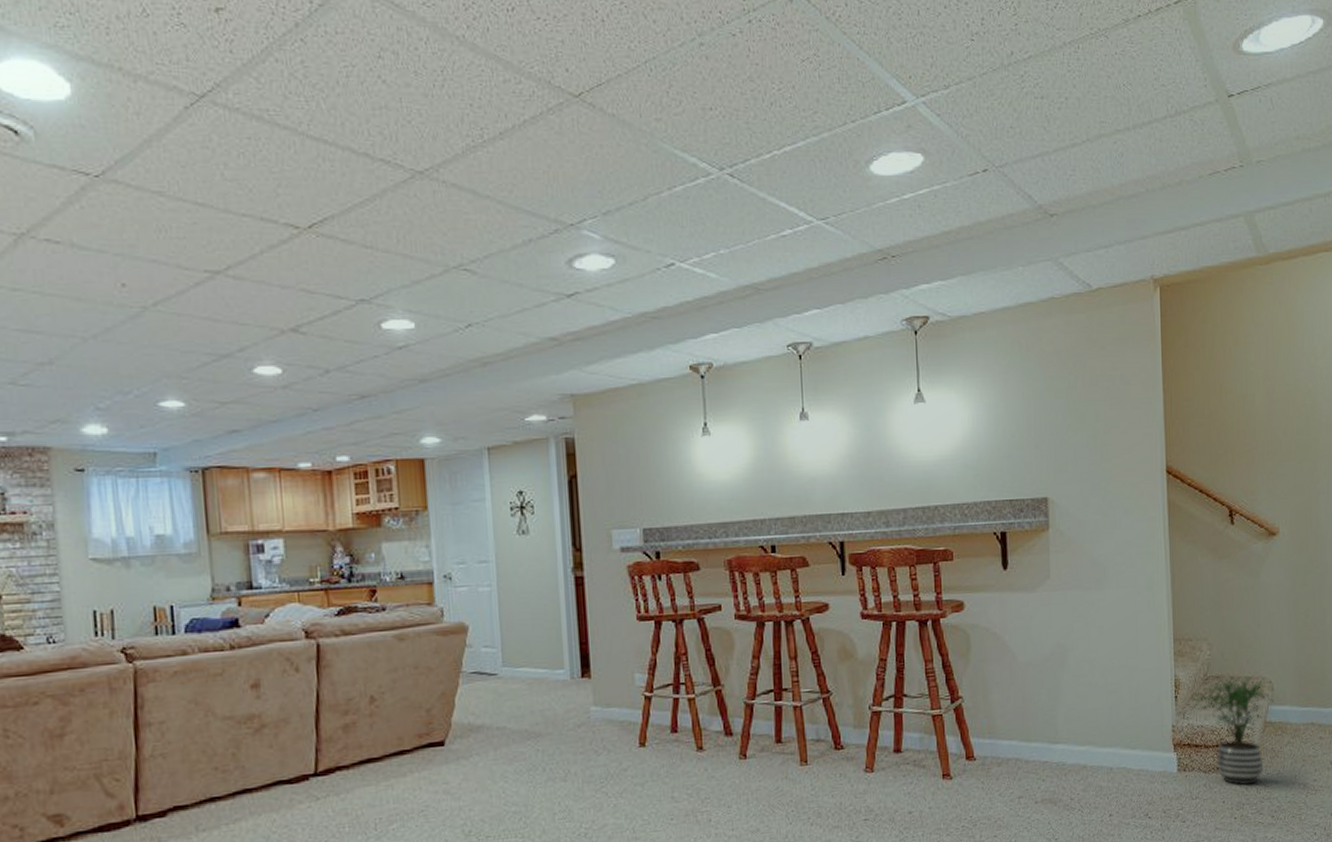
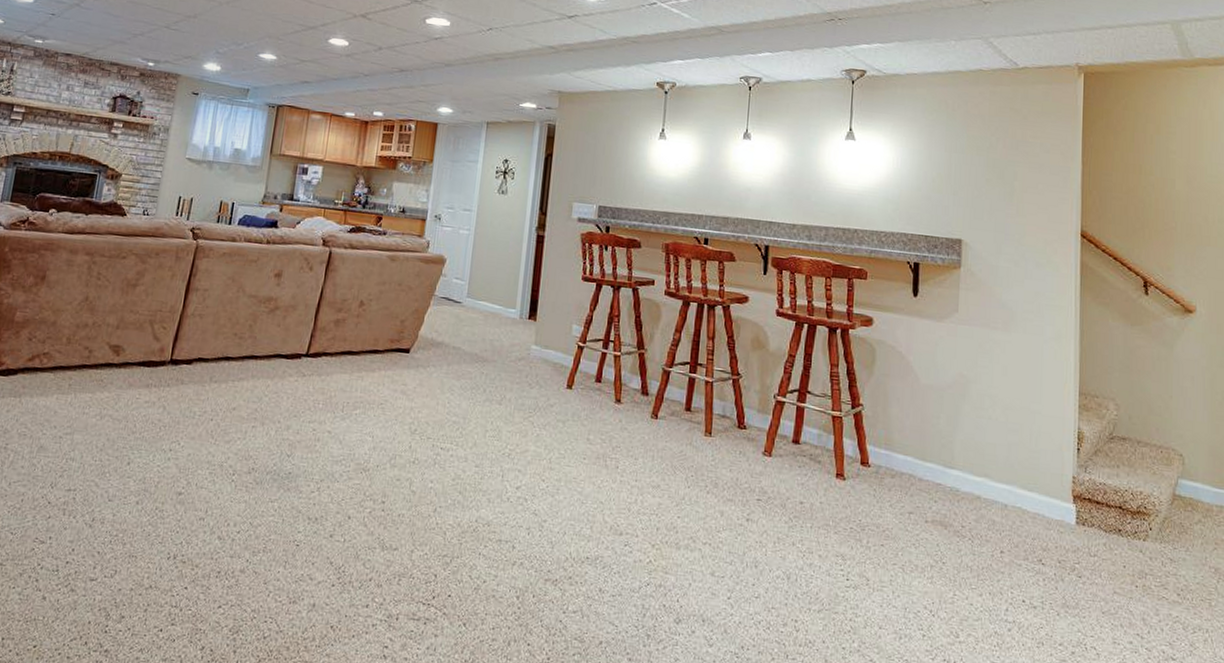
potted plant: present [1192,675,1275,786] -> none [1095,438,1185,556]

